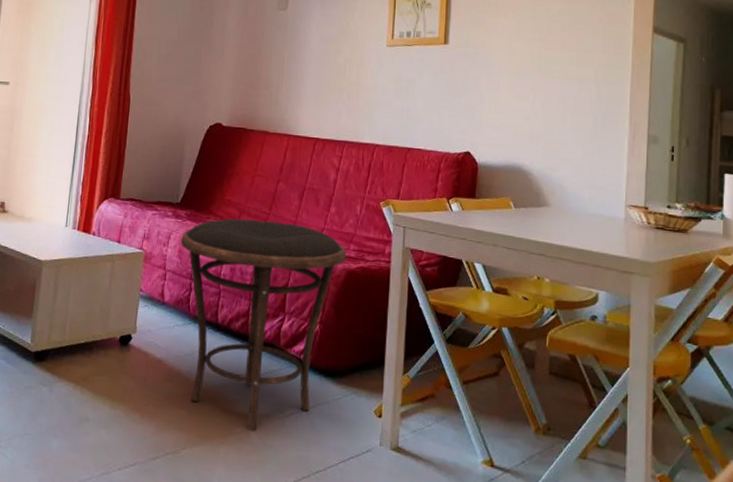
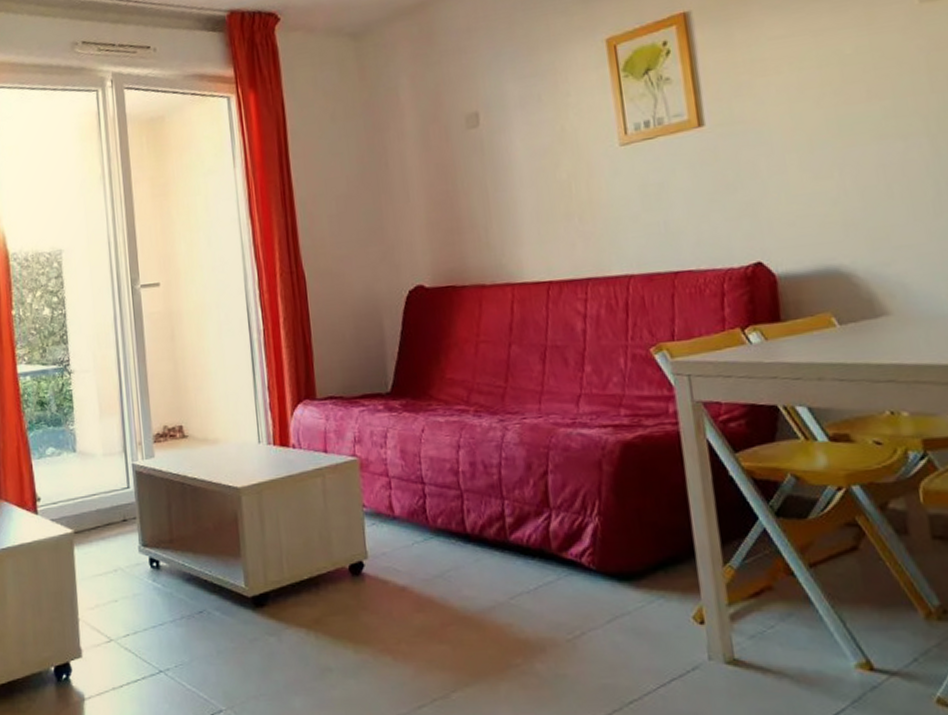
side table: present [181,218,347,431] -> none [400,395,619,660]

